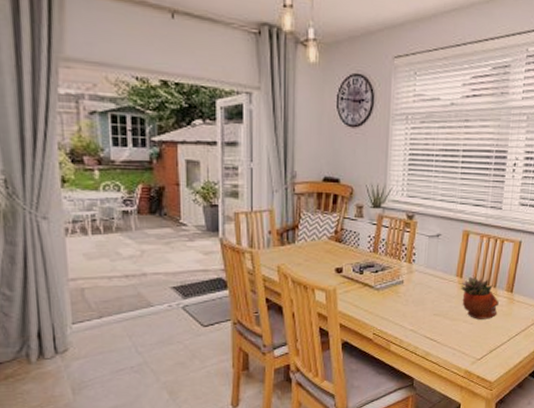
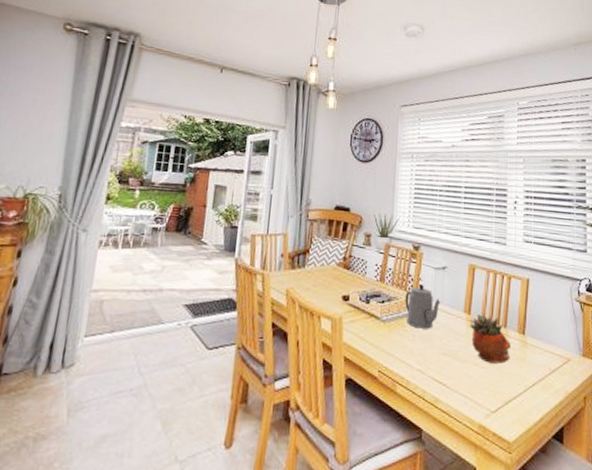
teapot: none [398,253,434,294] -> present [405,284,441,329]

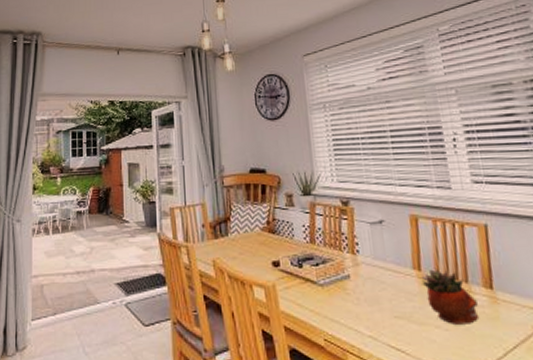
teapot: present [405,284,441,329] -> none [341,242,384,291]

